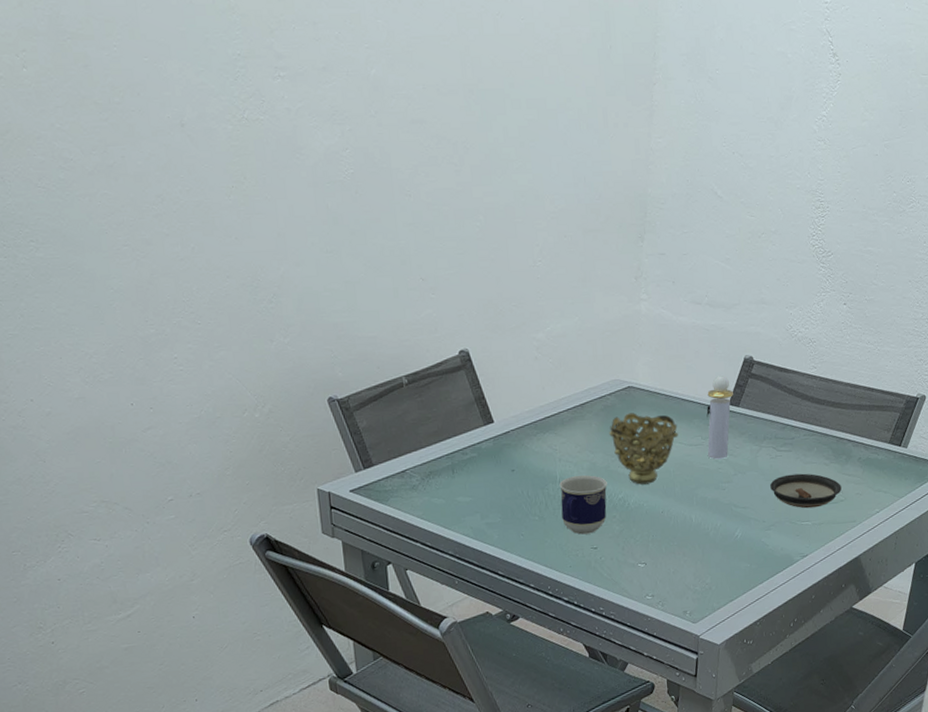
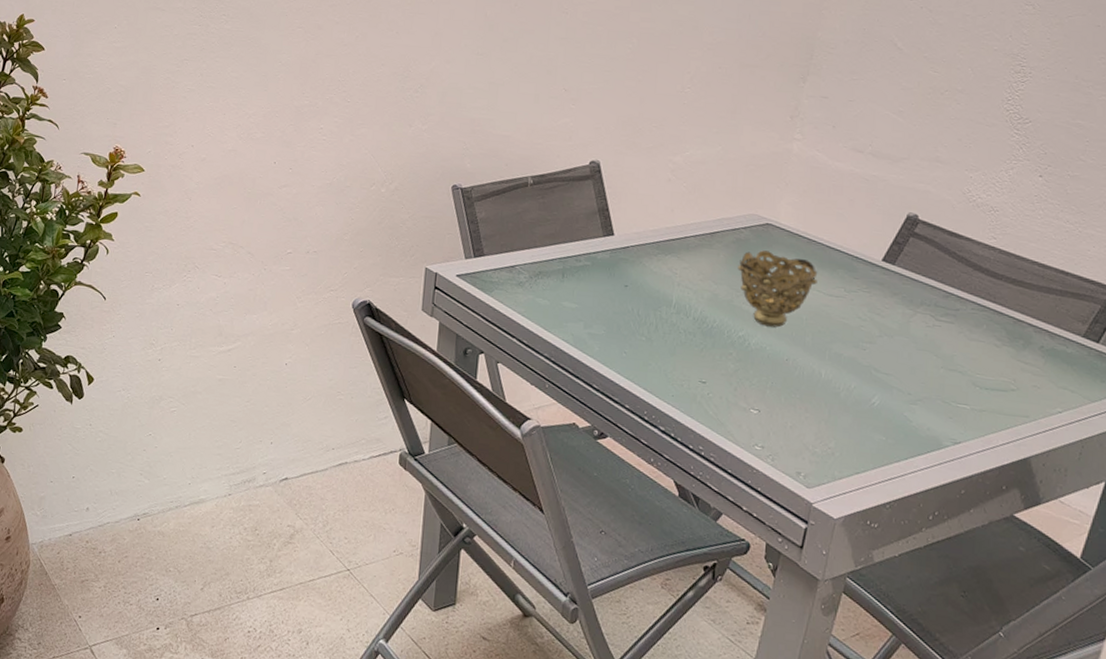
cup: present [559,475,607,535] -> none [671,303,728,367]
perfume bottle: present [706,376,733,460] -> none [849,229,889,317]
saucer: present [770,473,842,509] -> none [922,348,1014,392]

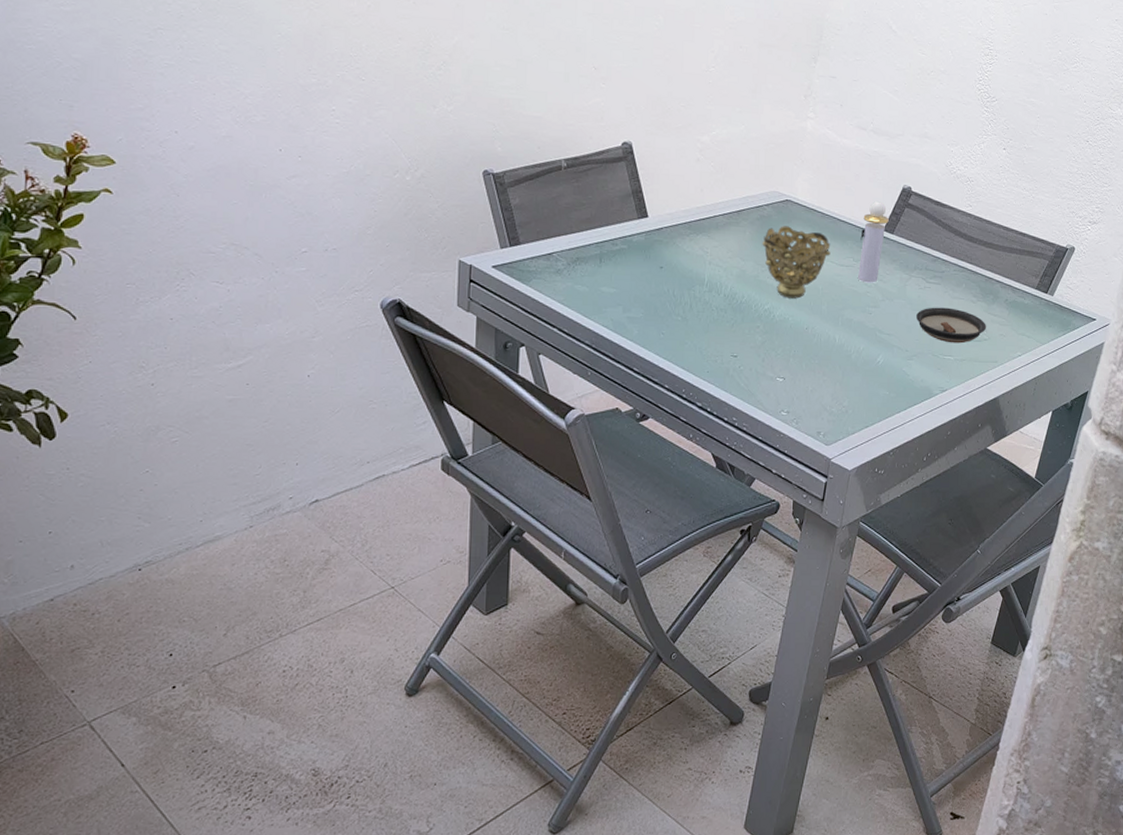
perfume bottle: none [849,229,889,317] -> present [857,201,889,283]
saucer: none [922,348,1014,392] -> present [916,307,986,344]

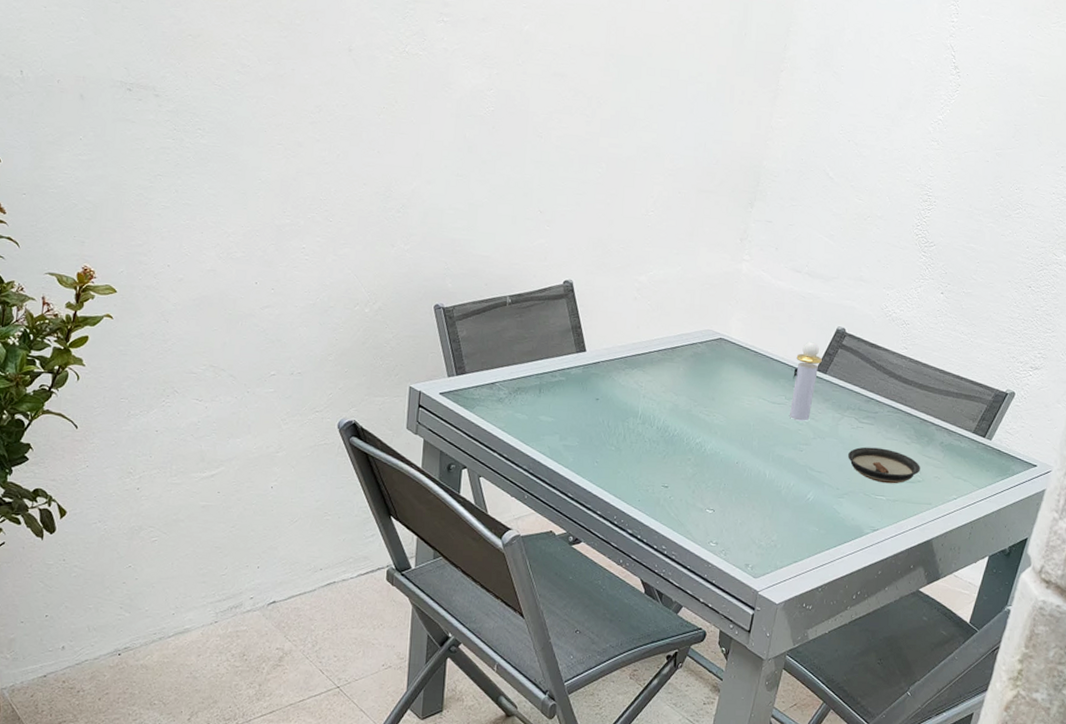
decorative bowl: present [762,226,831,299] -> none [695,363,763,434]

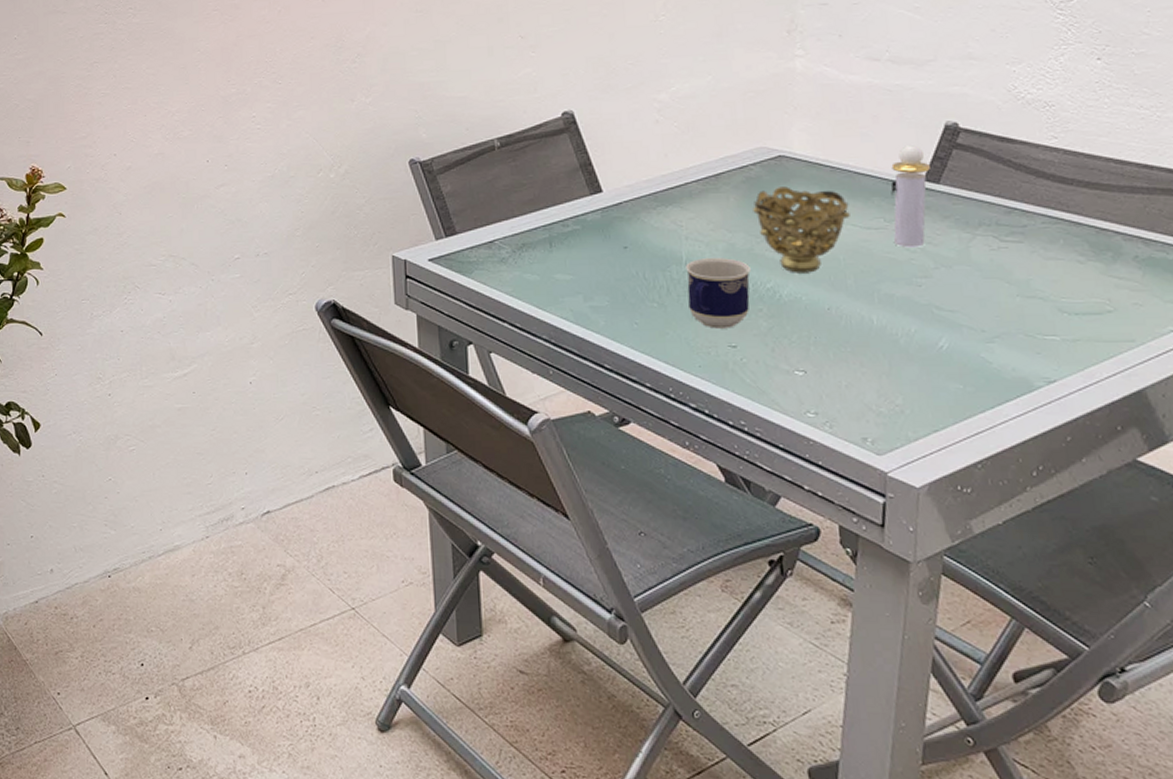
cup: none [638,414,687,472] -> present [685,258,751,329]
decorative bowl: none [695,363,763,434] -> present [753,187,850,273]
saucer: present [848,447,920,484] -> none [991,272,1108,319]

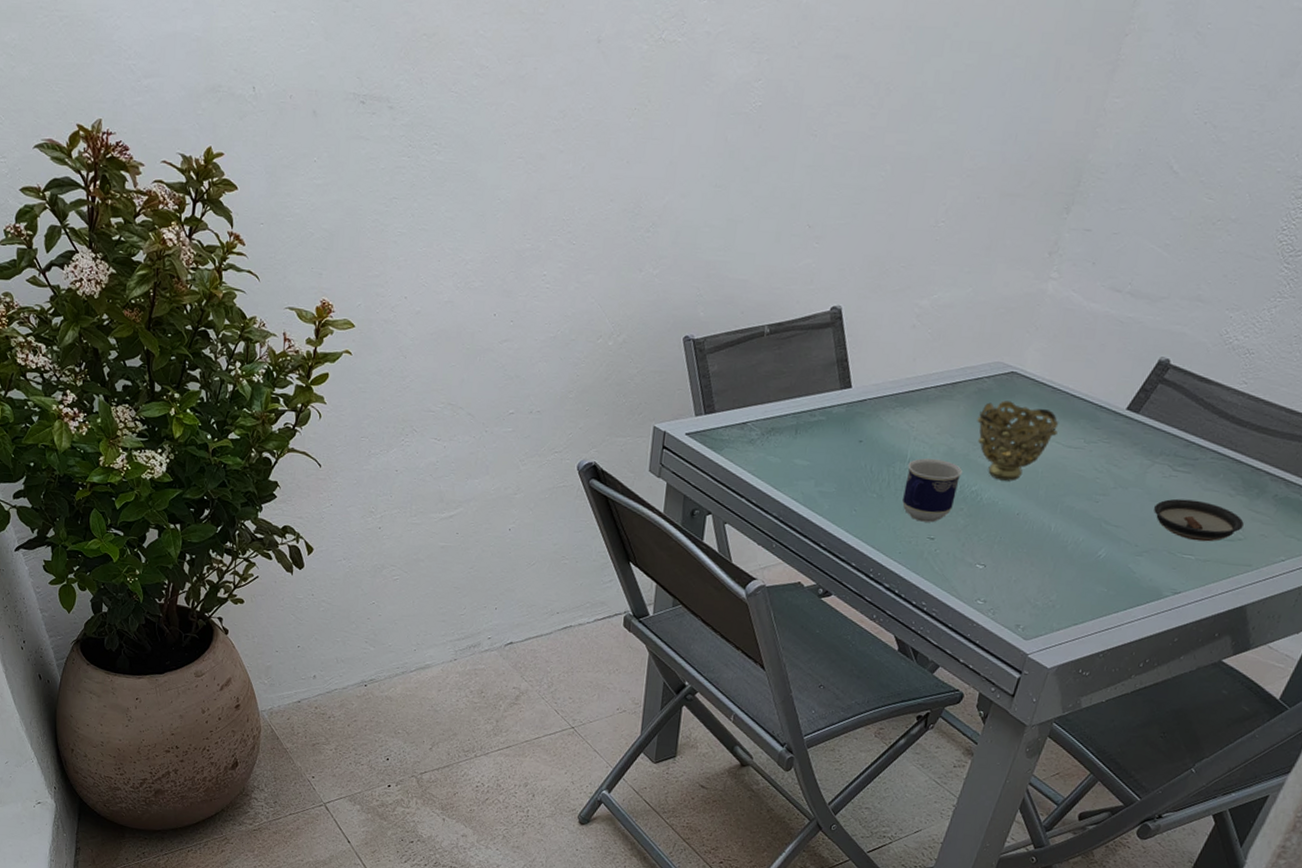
perfume bottle: present [890,145,930,248] -> none [1086,375,1136,468]
saucer: none [991,272,1108,319] -> present [1154,498,1244,542]

